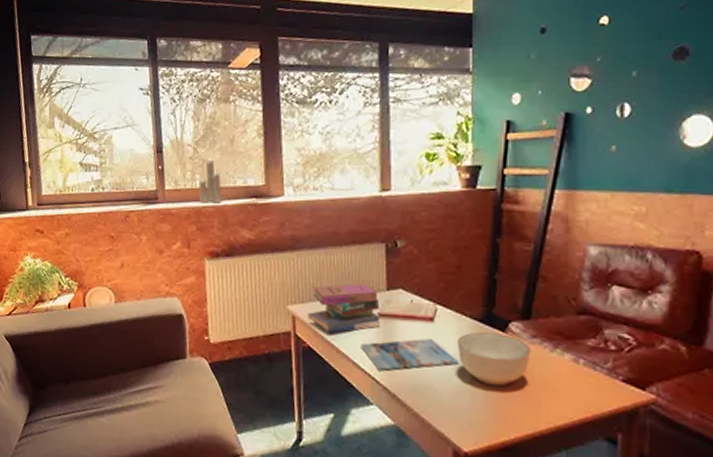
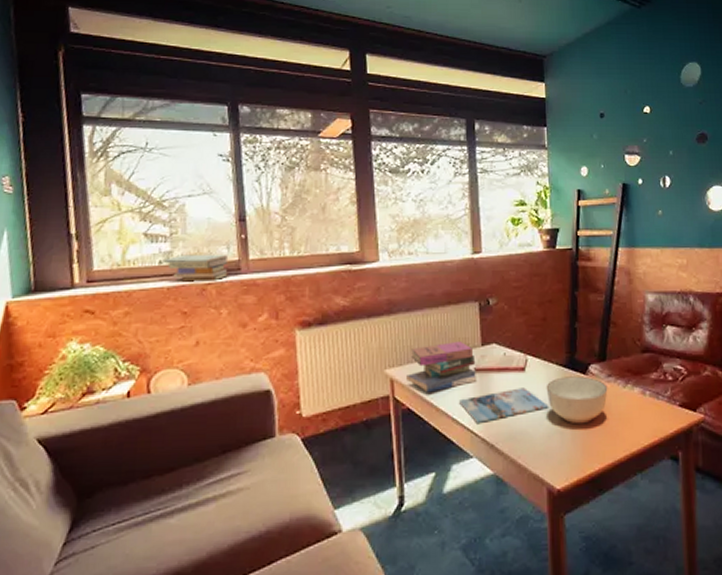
books: none [94,183,148,209] -> present [163,254,229,282]
candle: present [198,158,223,204] -> none [287,225,315,272]

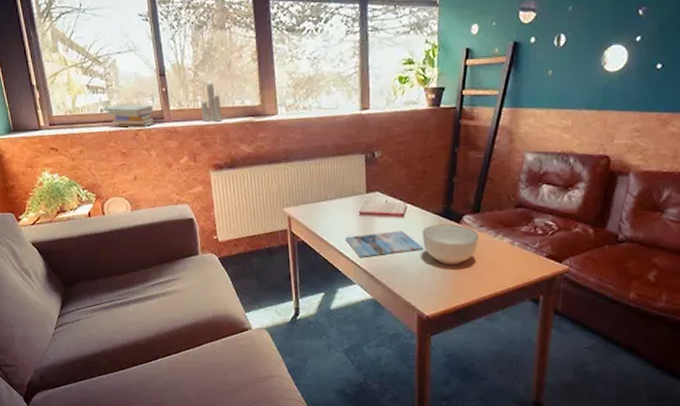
candle: none [287,225,315,272] -> present [201,80,224,122]
books: present [407,340,476,393] -> none [301,187,361,230]

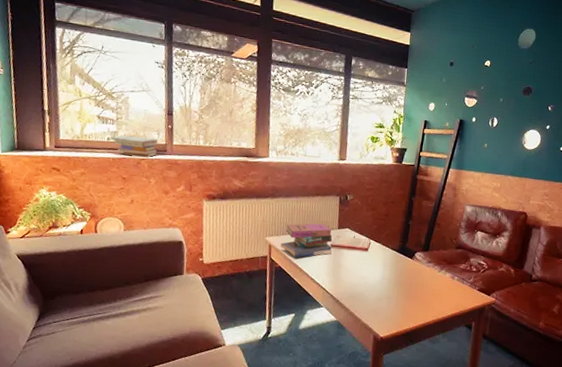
candle: present [201,80,224,122] -> none [201,123,221,159]
books: none [301,187,361,230] -> present [281,223,333,258]
magazine: present [345,231,424,258] -> none [317,262,382,285]
bowl: present [422,224,479,265] -> none [381,258,427,294]

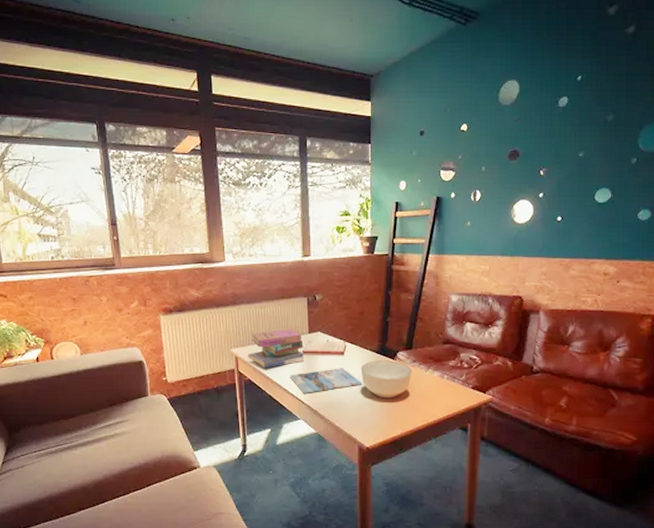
books: present [110,135,158,158] -> none [54,252,105,274]
magazine: none [317,262,382,285] -> present [290,368,363,395]
bowl: none [381,258,427,294] -> present [360,361,412,399]

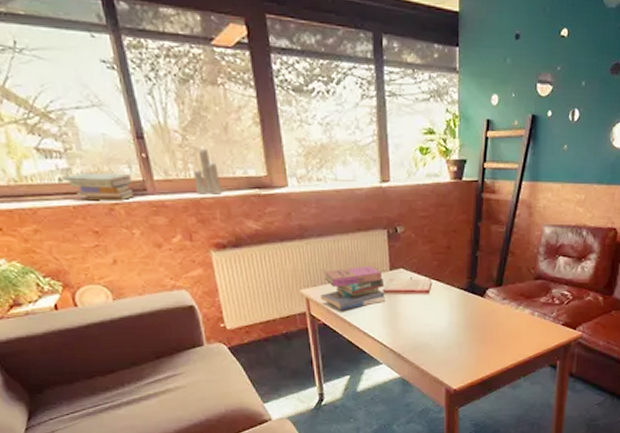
books: none [54,252,105,274] -> present [62,172,135,201]
candle: none [151,230,174,268] -> present [193,146,224,195]
magazine: present [290,368,363,395] -> none [370,307,450,338]
bowl: present [360,361,412,399] -> none [447,298,502,339]

